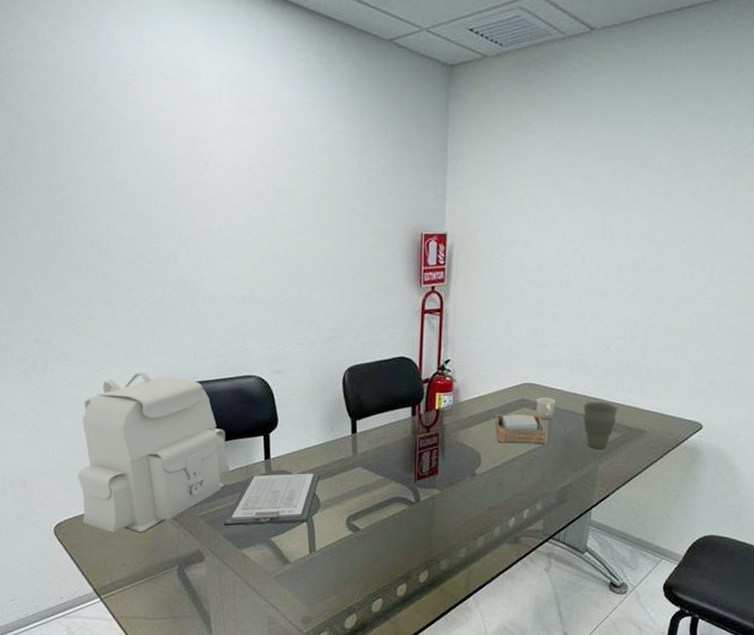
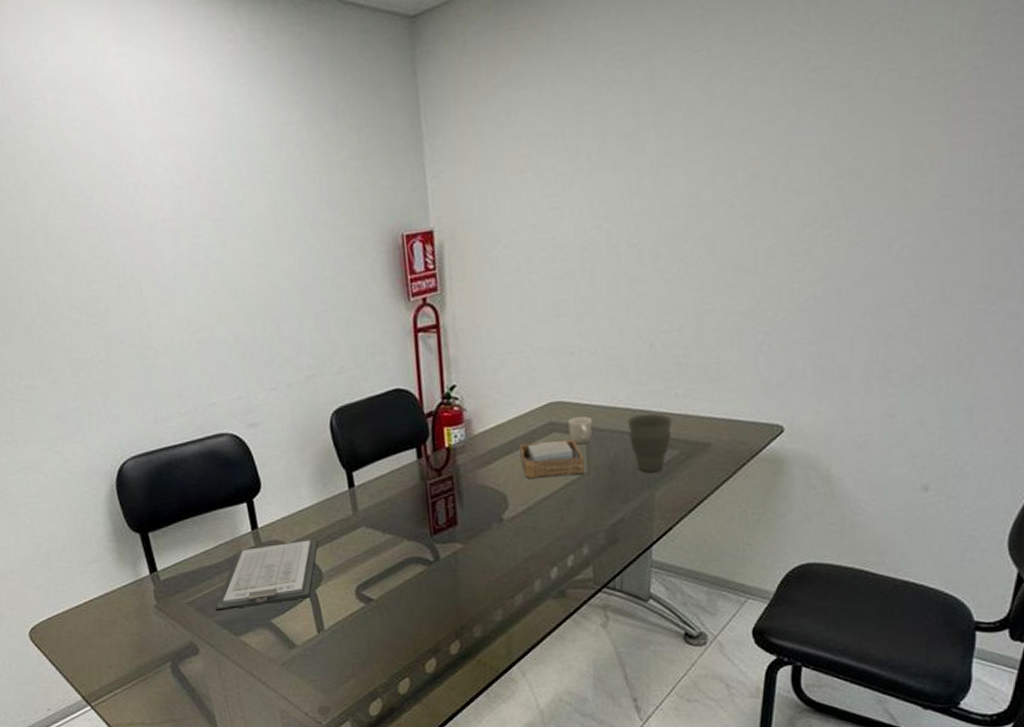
backpack: present [77,371,230,534] -> none [39,444,214,633]

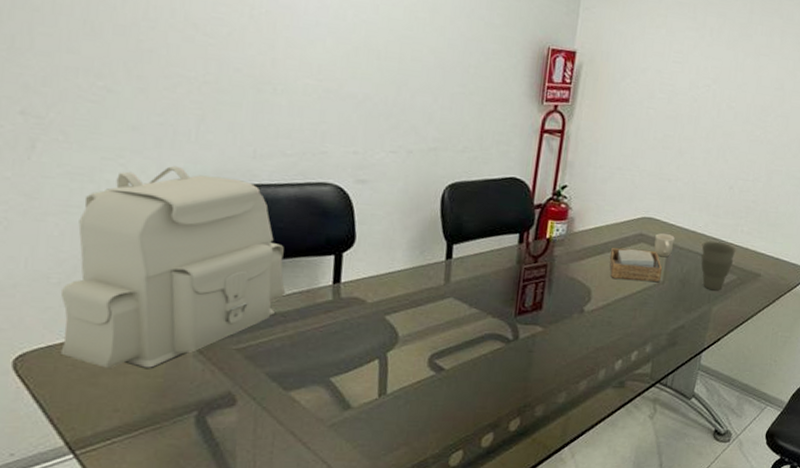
backpack: none [39,444,214,633] -> present [60,165,286,369]
clipboard: present [215,539,318,612] -> none [268,301,401,363]

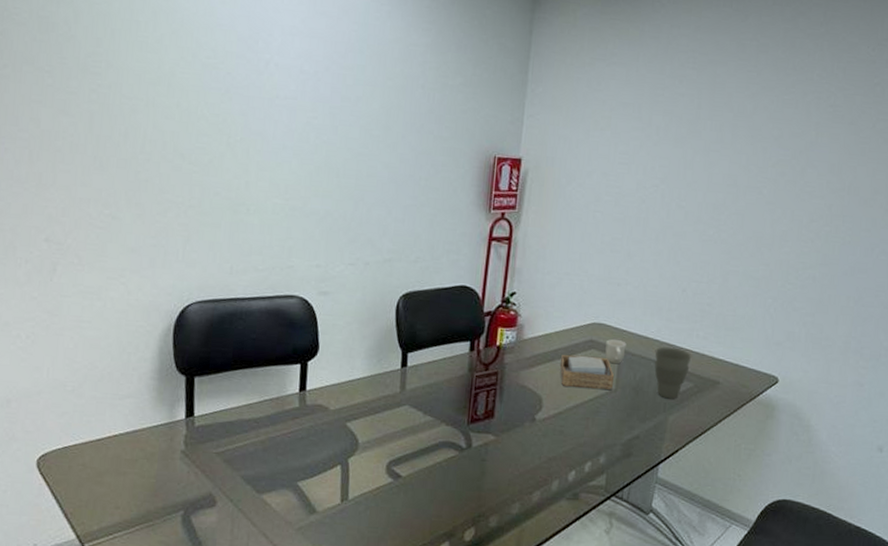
backpack: present [60,165,286,369] -> none [73,283,259,471]

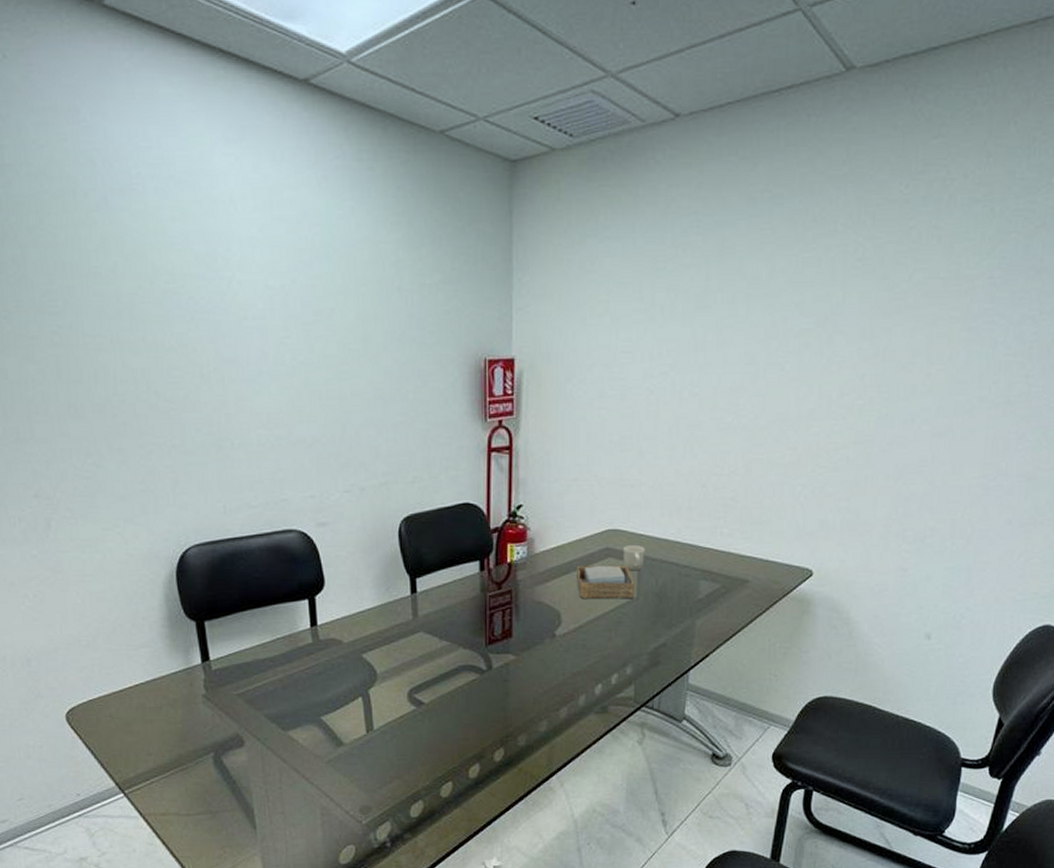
cup: present [654,346,692,399] -> none [676,548,717,603]

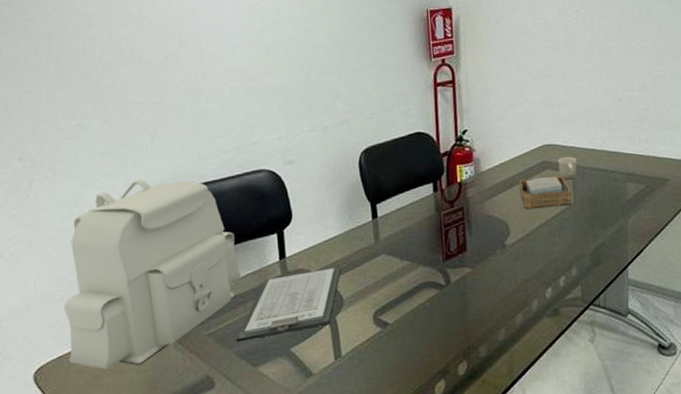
backpack: none [90,528,271,718] -> present [63,179,242,370]
clipboard: none [265,640,375,705] -> present [236,267,341,343]

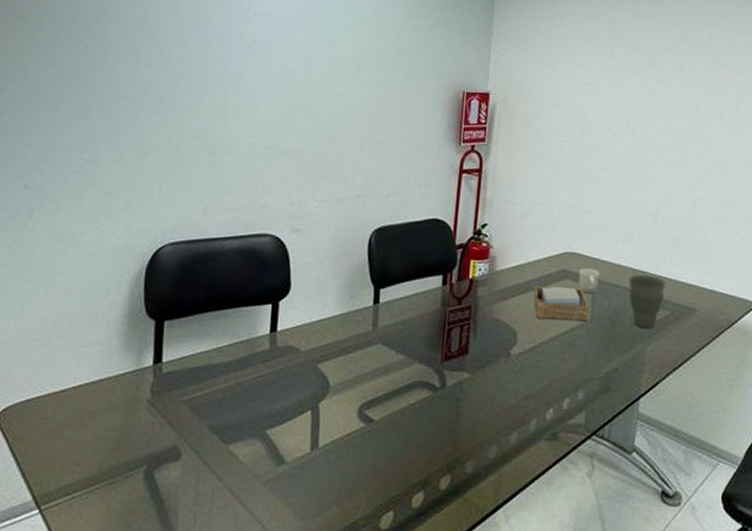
backpack: present [63,179,242,370] -> none [36,225,228,423]
clipboard: present [236,267,341,343] -> none [211,349,332,415]
cup: none [604,154,639,203] -> present [628,274,666,329]

